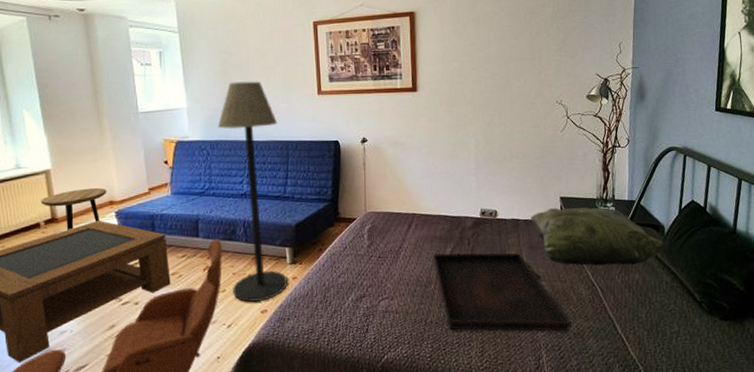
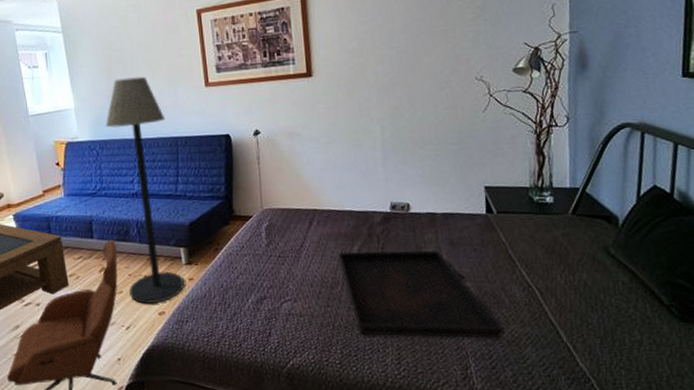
cushion: present [530,207,666,266] -> none [450,197,621,264]

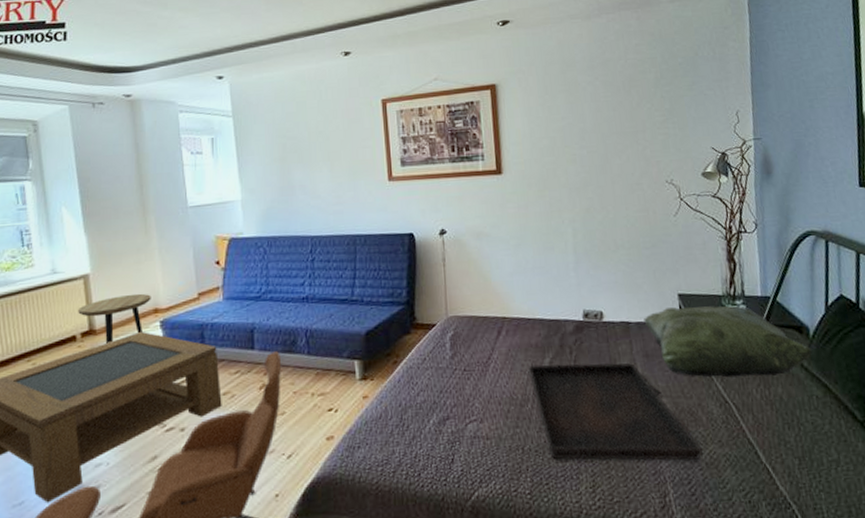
floor lamp: present [105,76,184,304] -> none [275,167,357,427]
cushion: none [450,197,621,264] -> present [644,305,813,378]

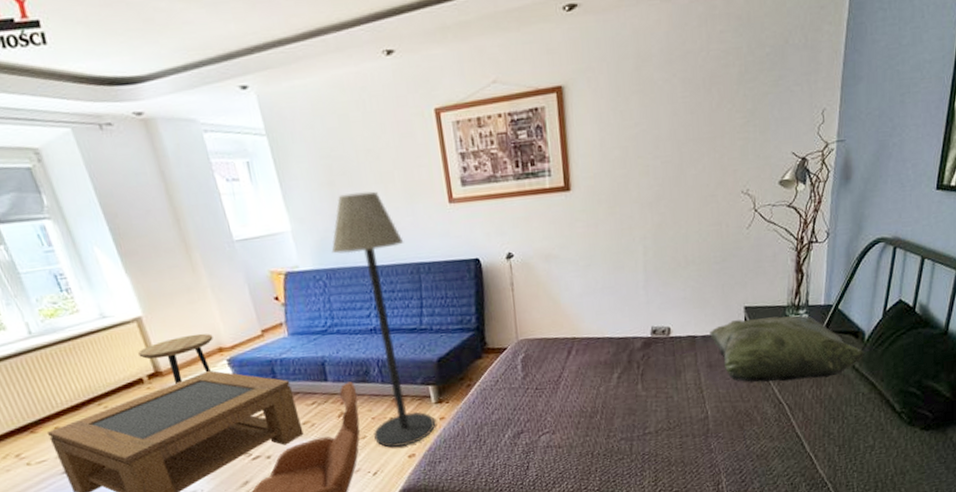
floor lamp: none [275,167,357,427] -> present [331,191,435,448]
serving tray: present [528,362,704,462] -> none [597,372,756,461]

